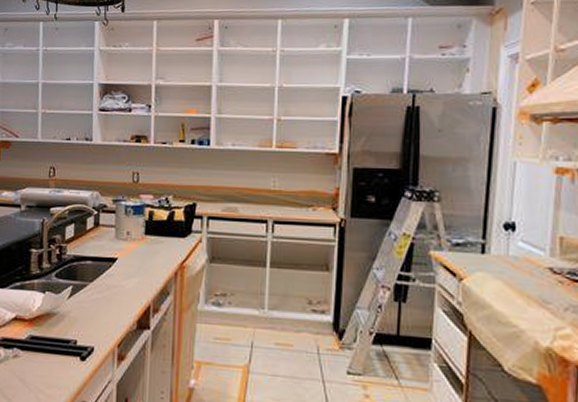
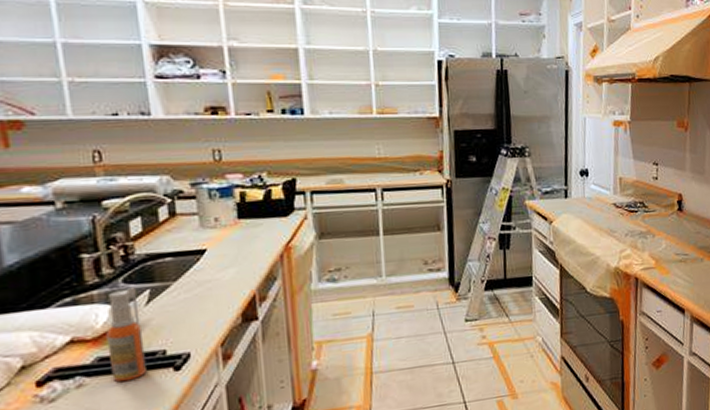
spray bottle: none [37,282,63,361] -> present [106,288,147,382]

